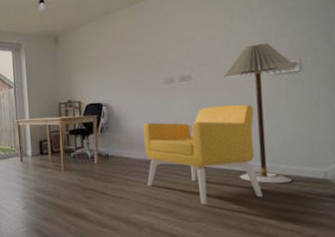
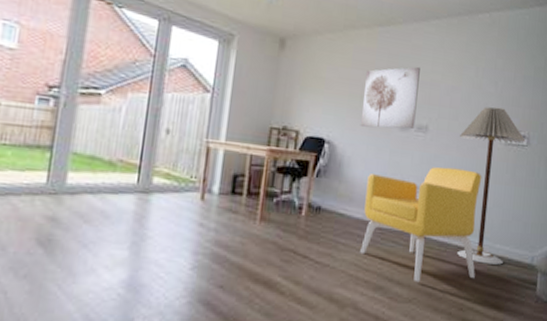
wall art: none [127,28,178,88] -> present [360,66,420,130]

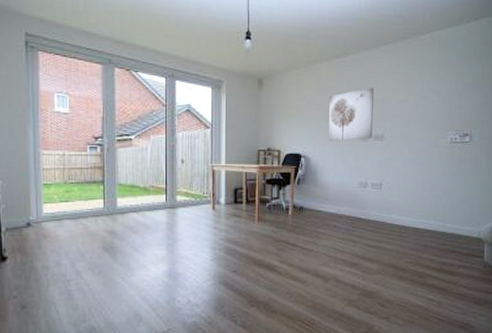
armchair: present [360,167,482,283] -> none [337,166,432,258]
floor lamp: present [457,106,526,265] -> none [411,112,468,240]

